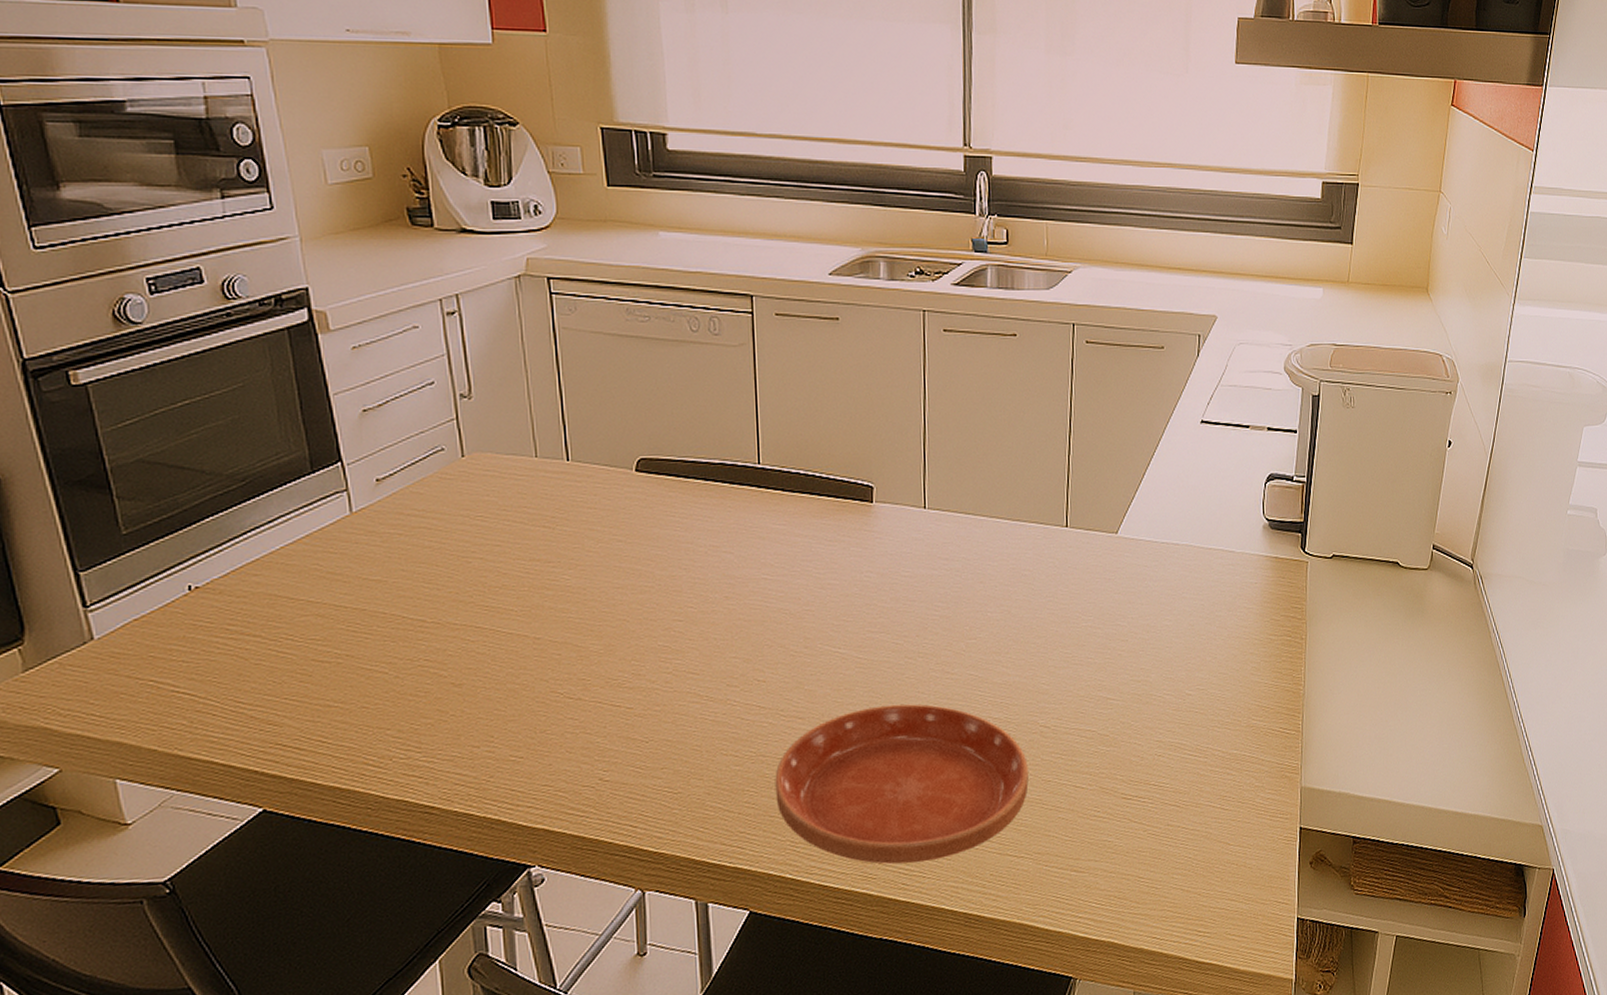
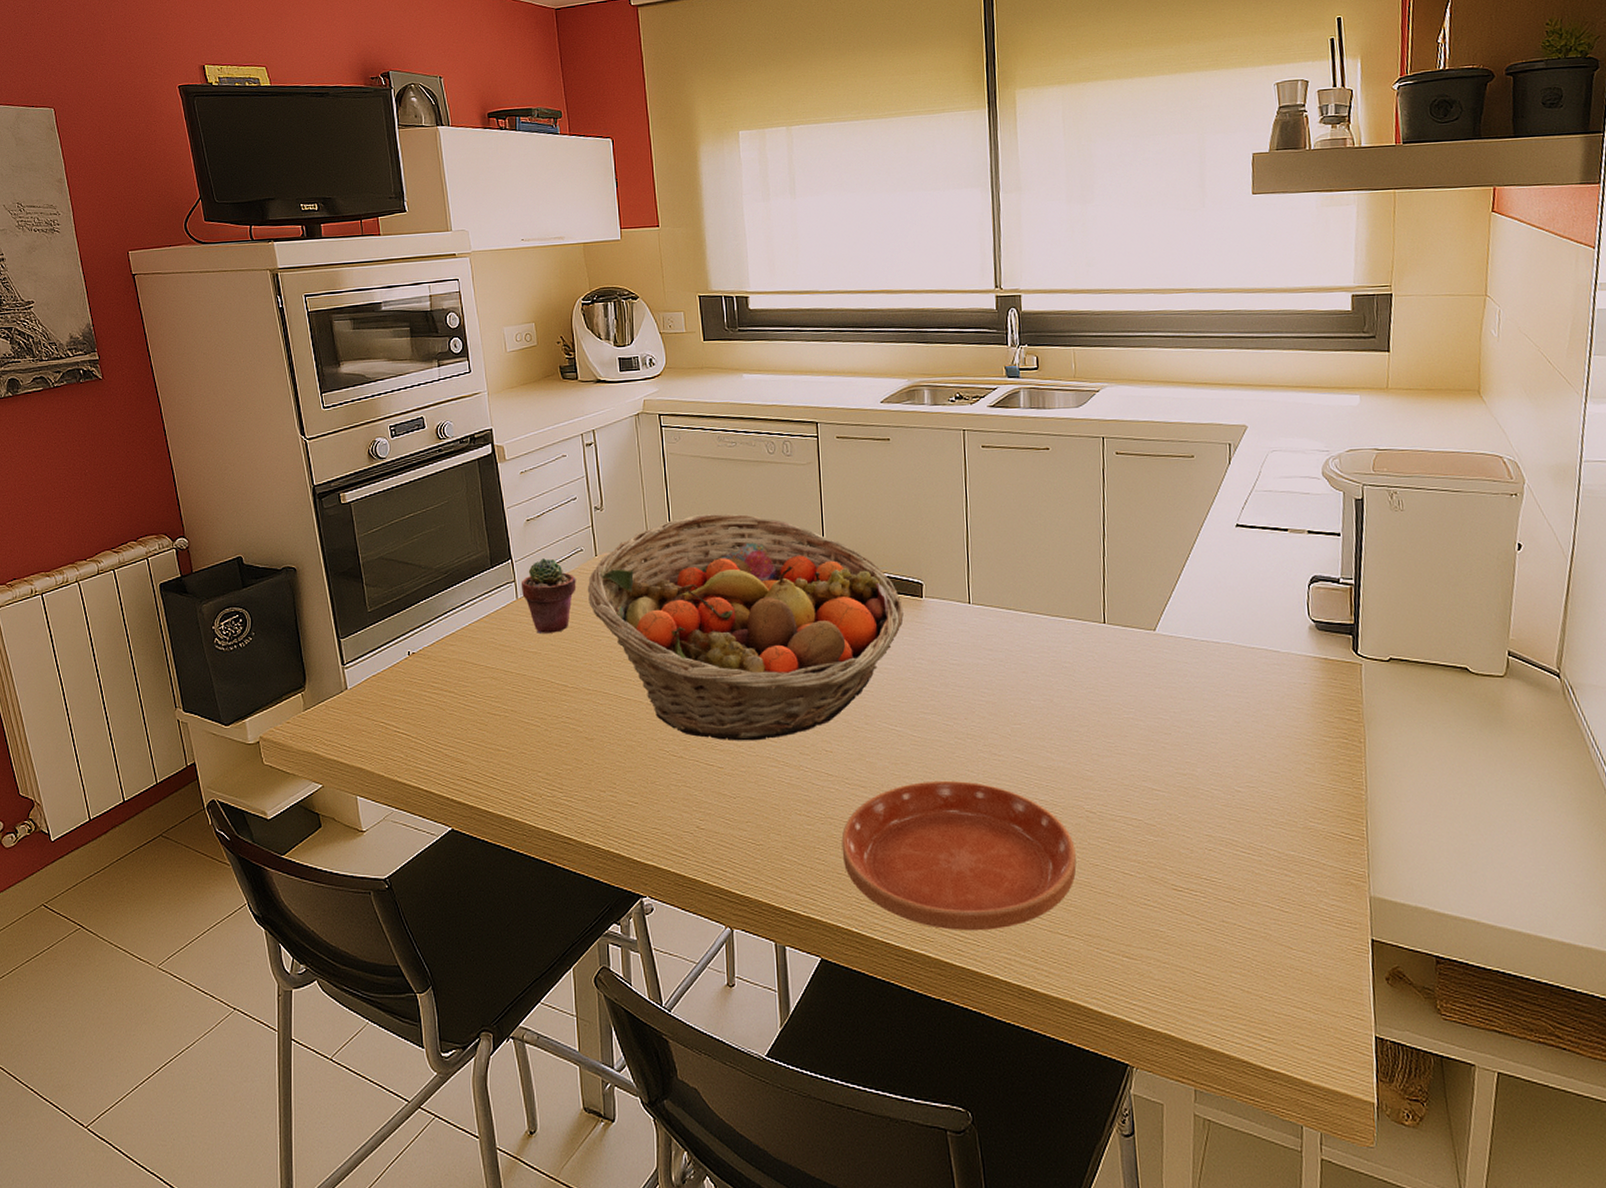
potted succulent: none [357,460,436,556] -> present [522,558,576,633]
fruit basket: none [451,404,851,676] -> present [587,513,904,741]

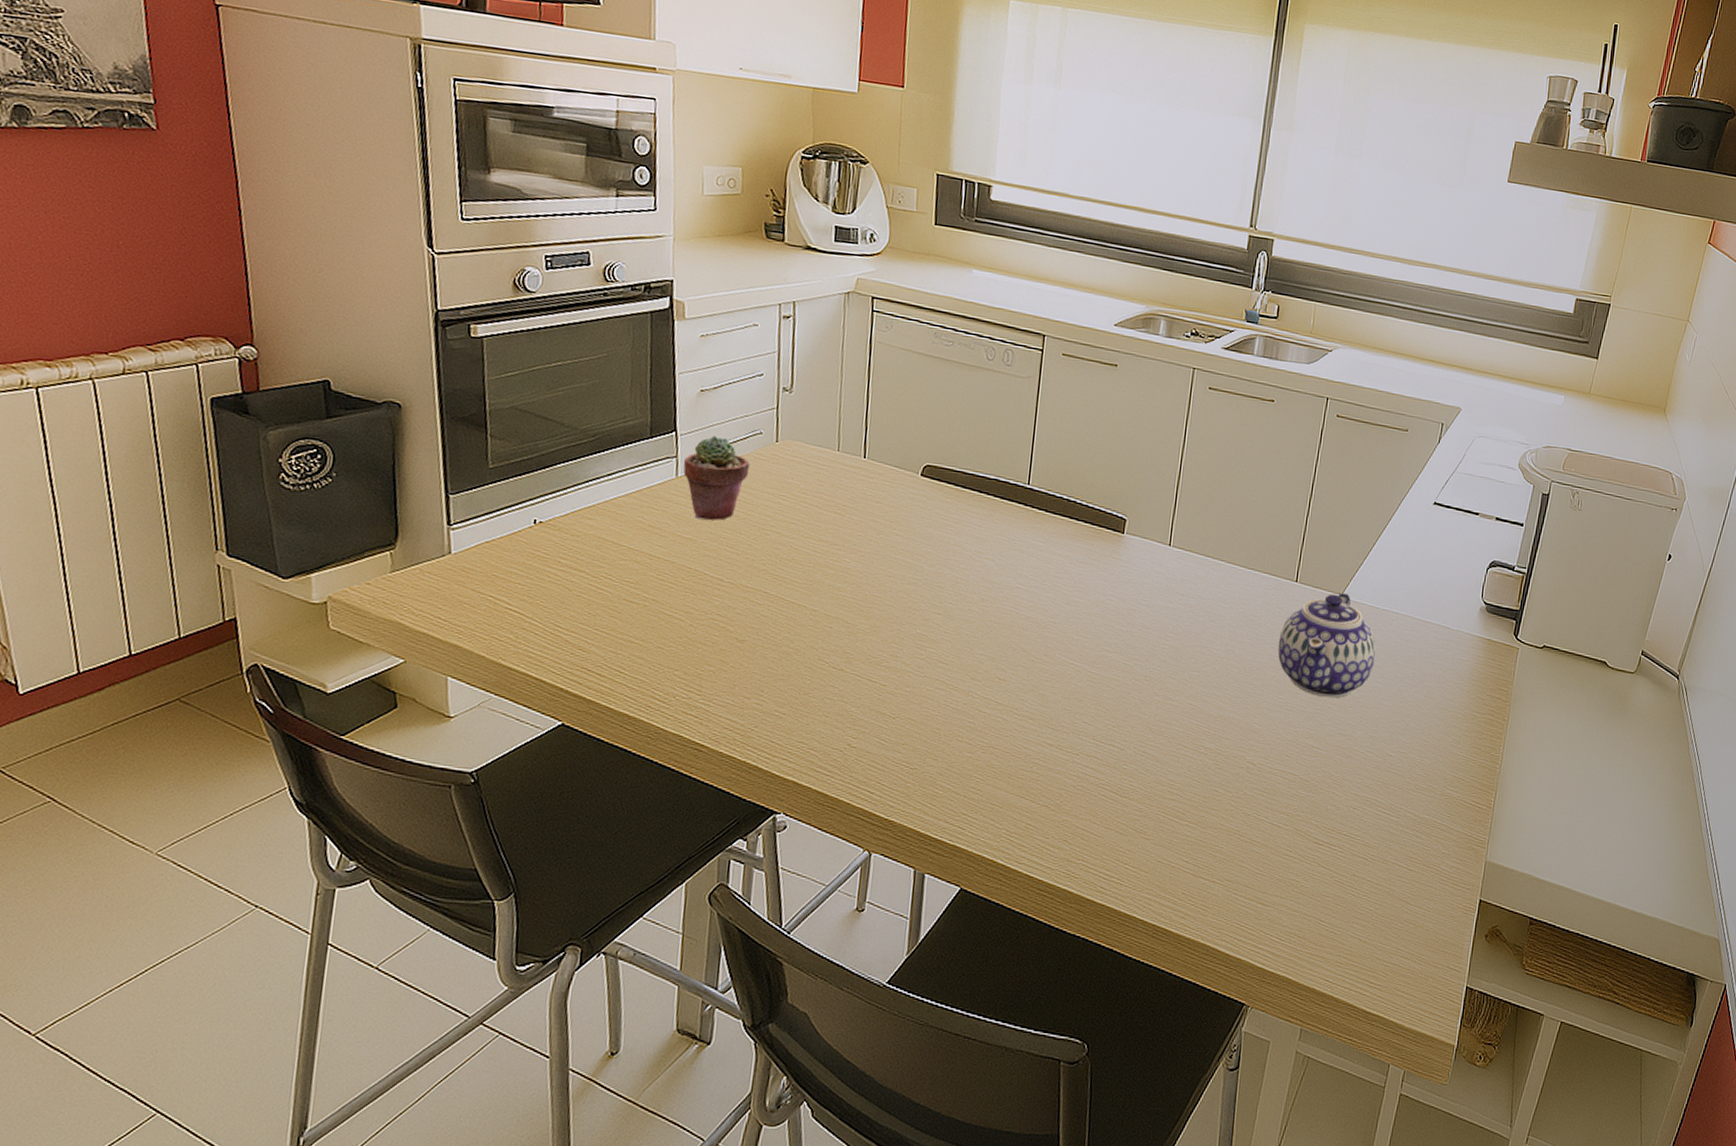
fruit basket: present [587,513,904,741] -> none [761,413,1102,661]
saucer: present [841,780,1077,931] -> none [999,719,1231,871]
teapot: none [1096,628,1203,738] -> present [1277,592,1376,699]

